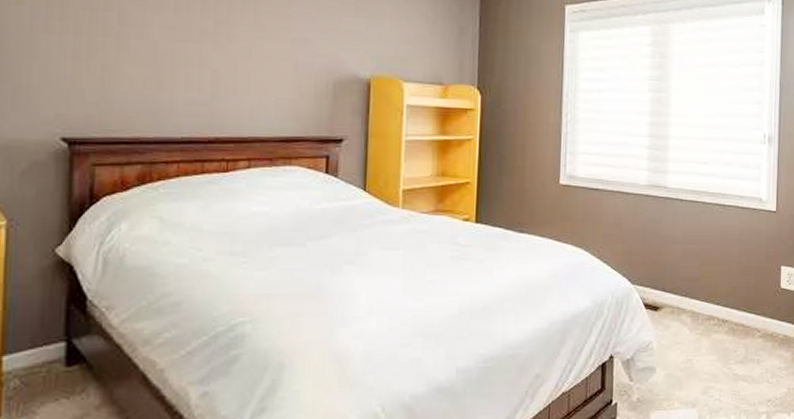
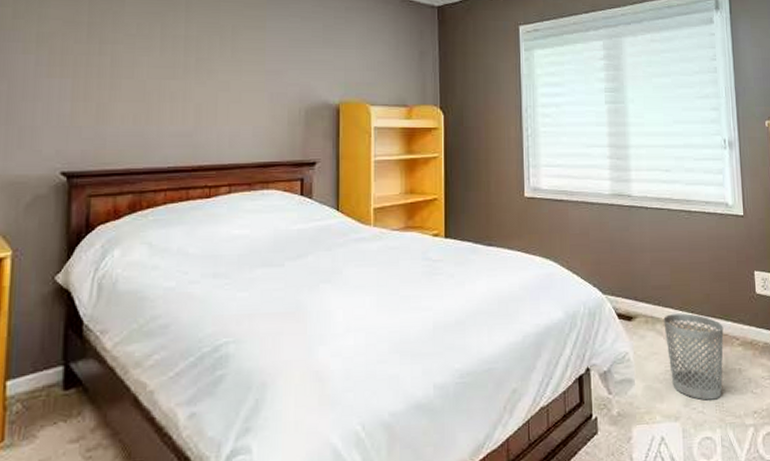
wastebasket: none [689,305,747,389] -> present [664,313,724,400]

